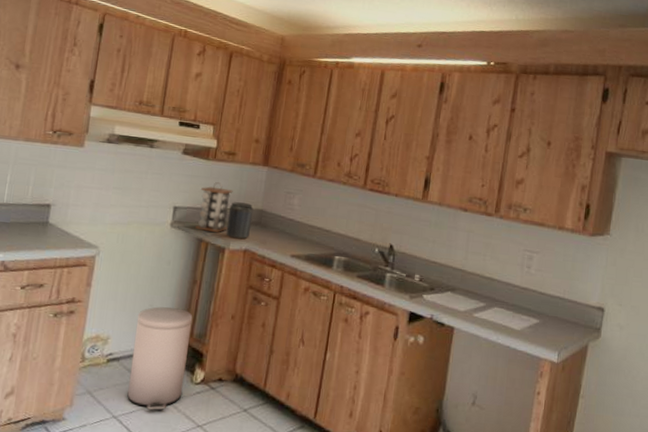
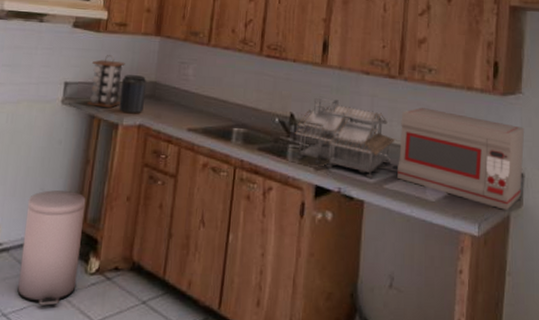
dish rack: none [393,230,489,308] -> present [295,96,397,179]
microwave: none [487,244,609,340] -> present [397,108,525,210]

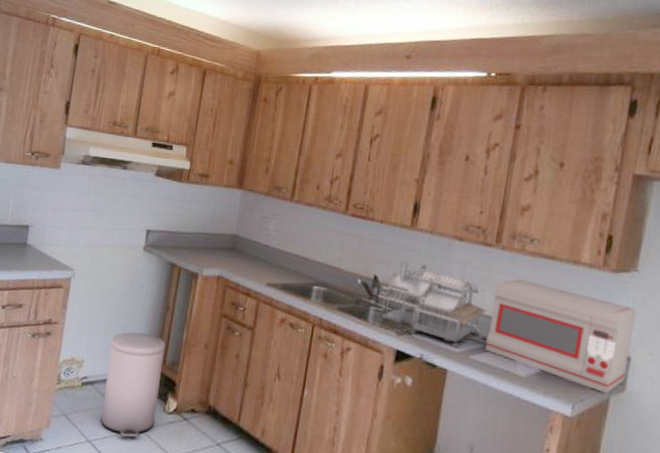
spice rack: present [87,55,125,108] -> none [168,205,207,258]
soda can: present [119,75,147,114] -> none [199,226,227,266]

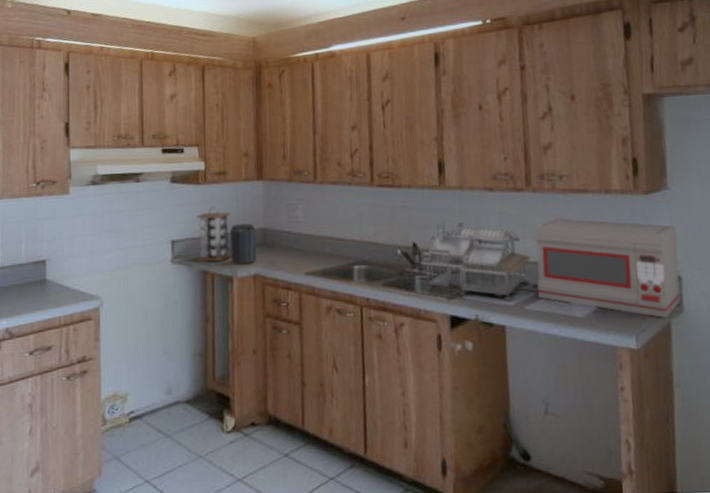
pedal bin: present [101,332,166,438] -> none [153,350,215,469]
spice rack: none [168,205,207,258] -> present [197,206,232,262]
soda can: none [199,226,227,266] -> present [230,223,257,265]

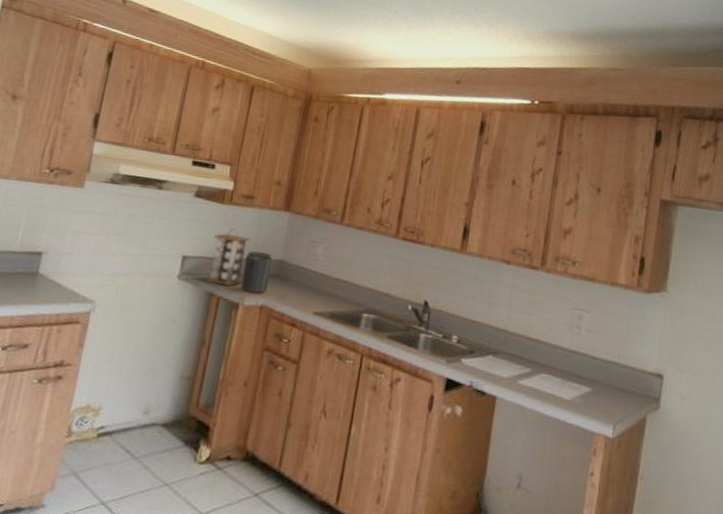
dish rack: present [420,221,533,302] -> none [428,284,535,374]
microwave: present [534,218,681,318] -> none [533,301,667,412]

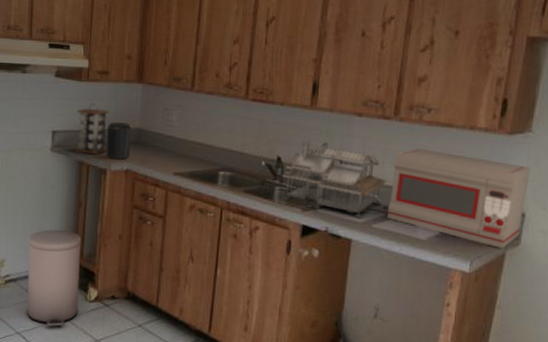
pedal bin: none [119,371,200,495] -> present [27,229,81,327]
dish rack: none [428,284,535,374] -> present [282,139,389,219]
microwave: none [533,301,667,412] -> present [387,149,531,248]

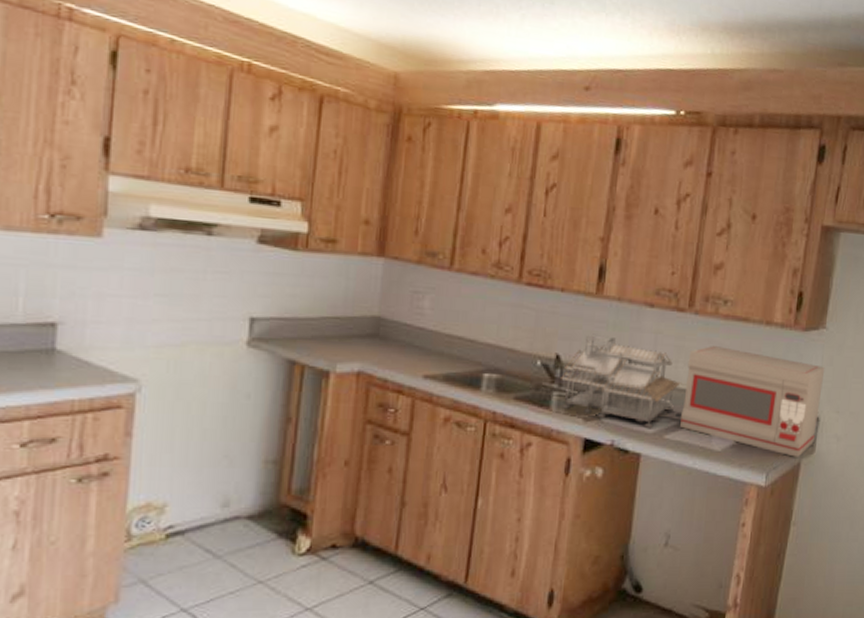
pedal bin: present [27,229,81,327] -> none [200,456,289,595]
spice rack: present [75,103,109,155] -> none [284,281,336,352]
soda can: present [106,122,132,160] -> none [329,307,367,359]

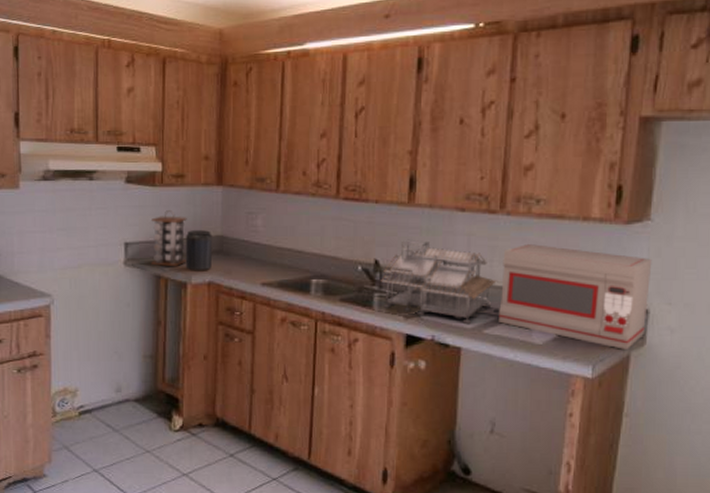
spice rack: none [284,281,336,352] -> present [151,210,187,267]
soda can: none [329,307,367,359] -> present [185,230,213,271]

